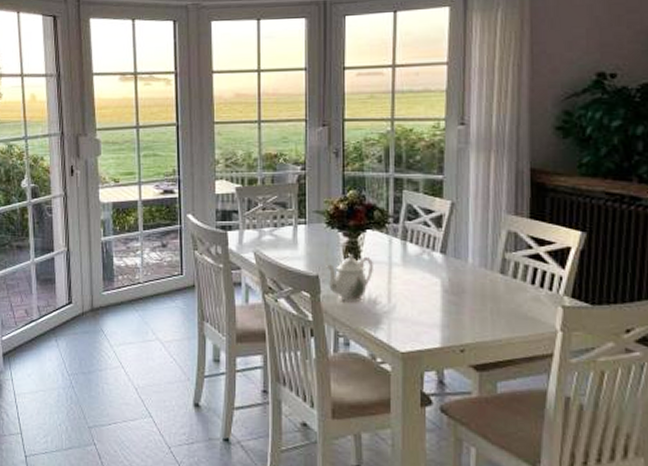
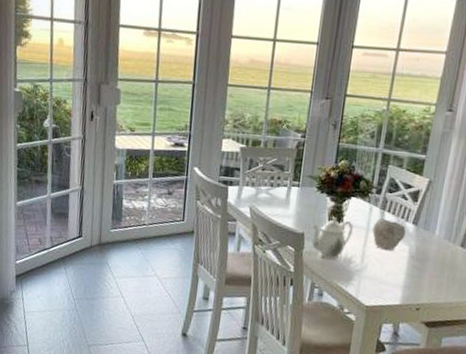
bowl: none [396,251,434,287] -> present [372,218,406,251]

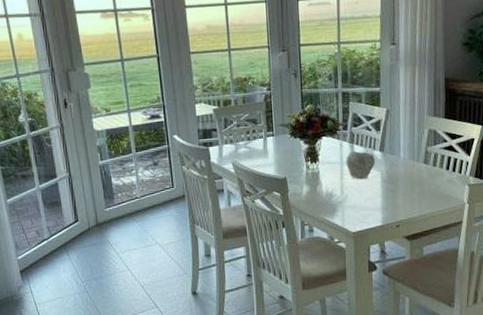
teapot: present [311,217,354,260] -> none [292,158,330,197]

